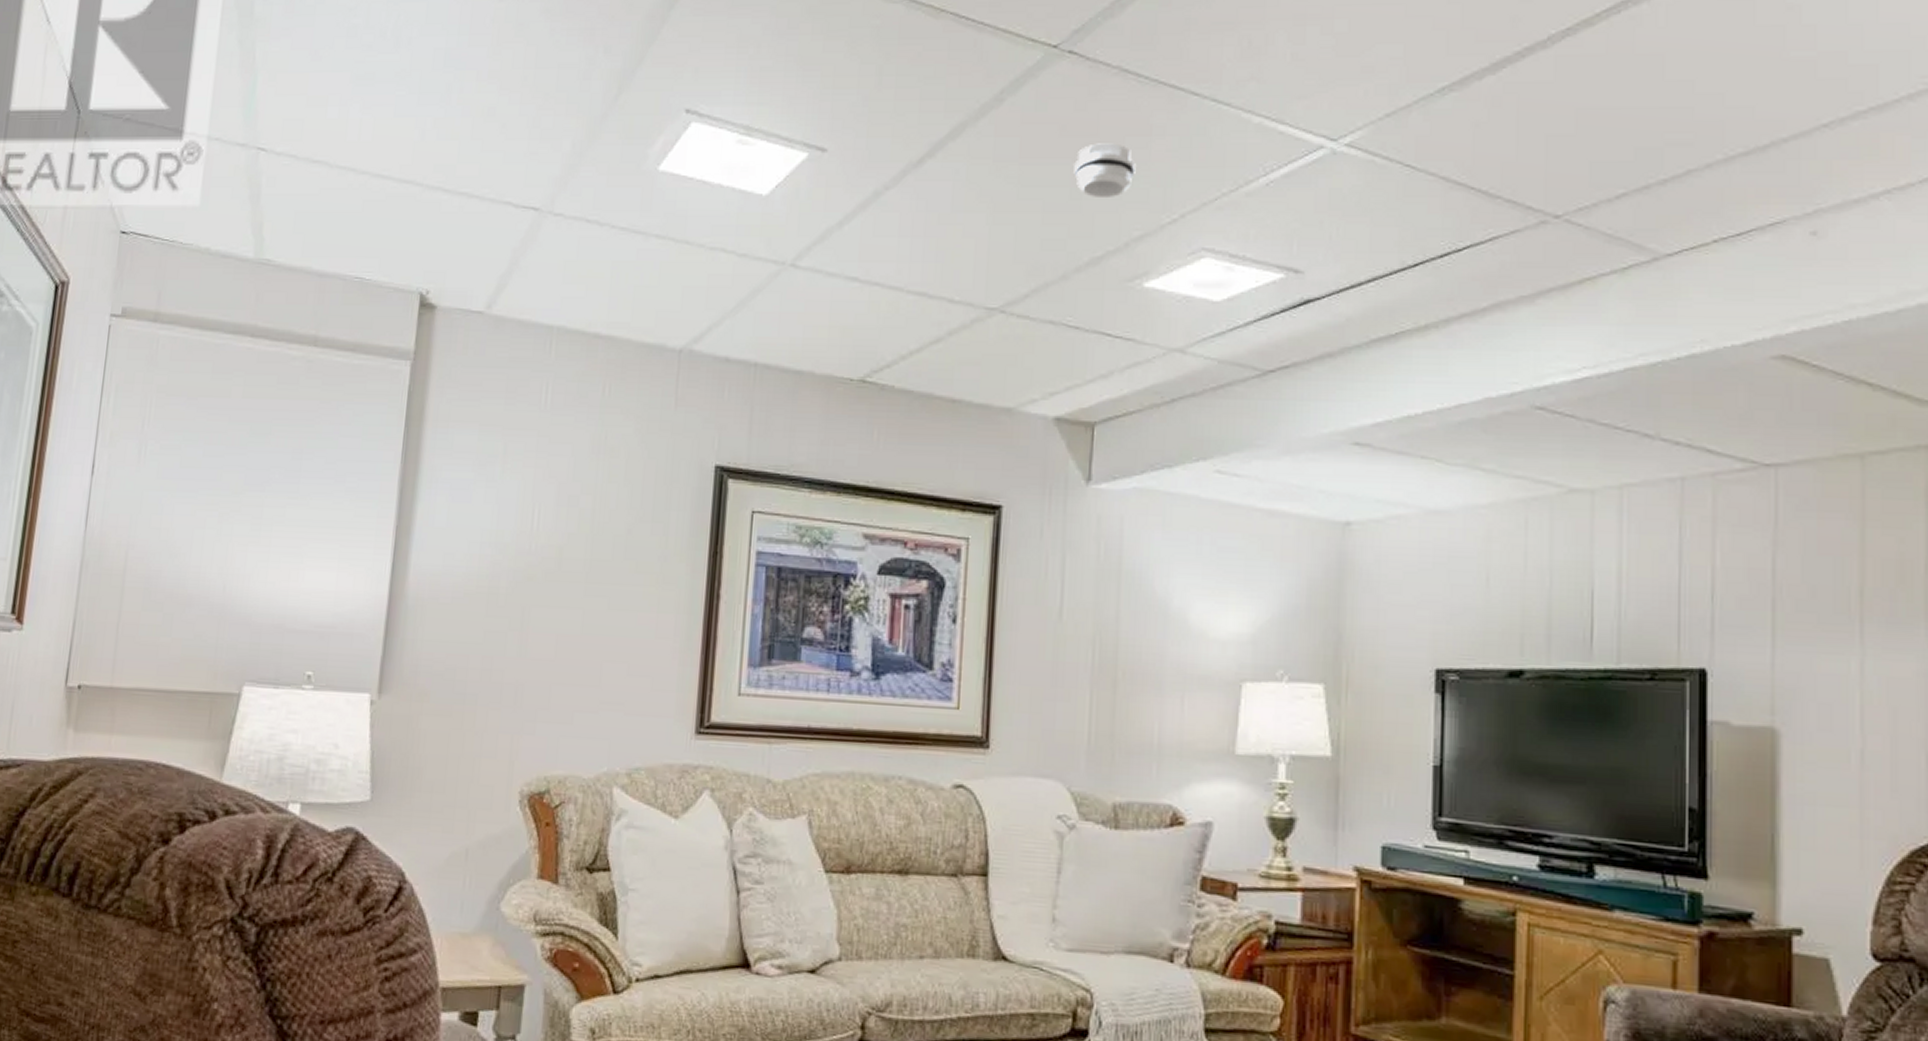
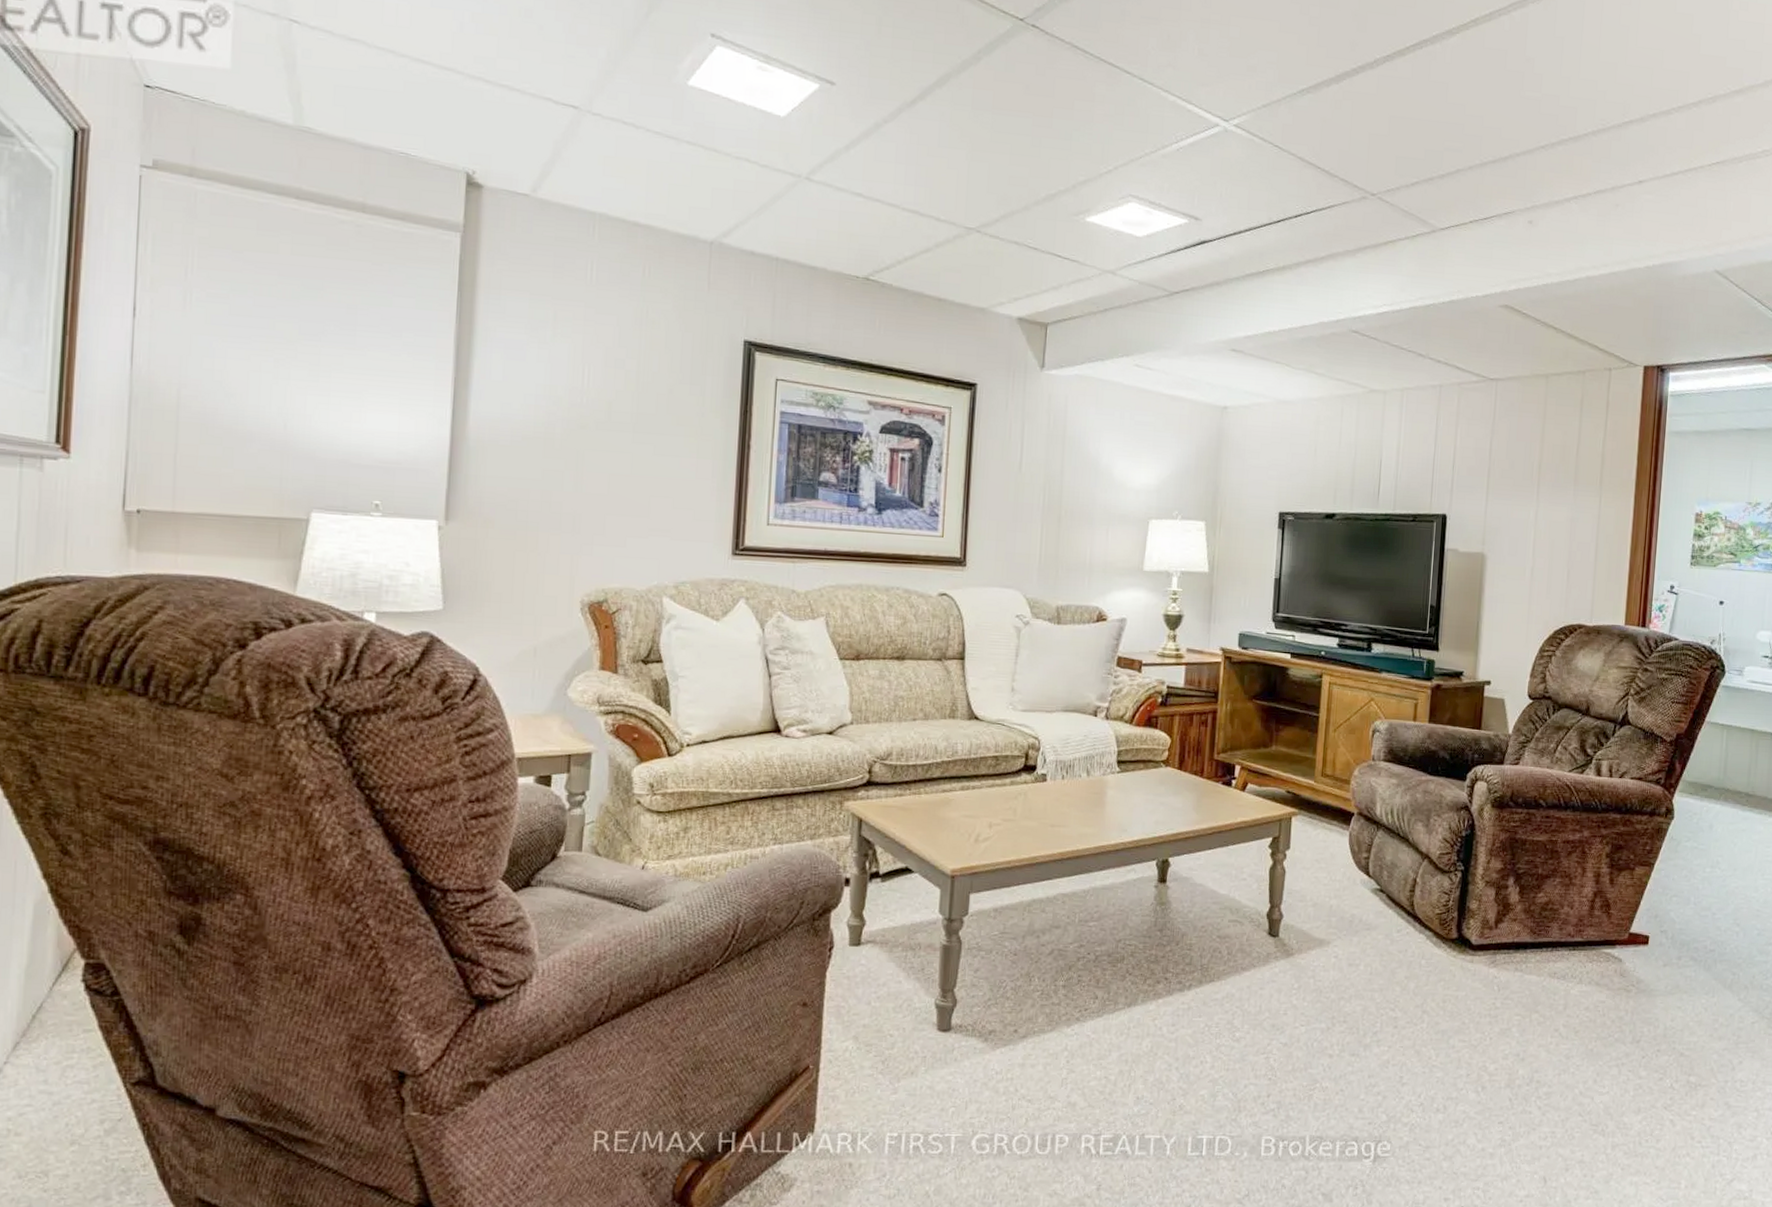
smoke detector: present [1074,143,1136,199] -> none [1035,103,1082,149]

